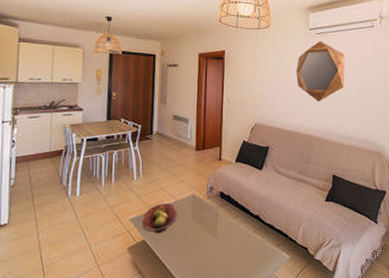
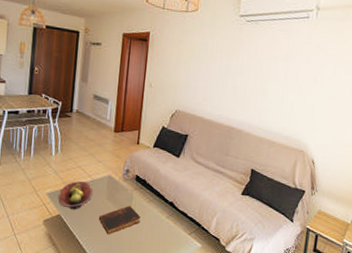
book: none [184,224,227,256] -> present [98,206,141,235]
home mirror: present [295,40,345,103] -> none [221,29,275,94]

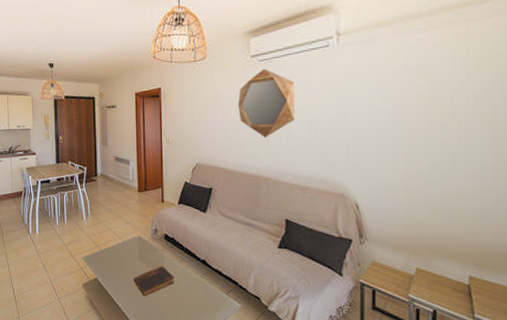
fruit bowl: present [58,181,93,210] -> none [94,244,125,273]
home mirror: none [221,29,275,94] -> present [237,68,295,139]

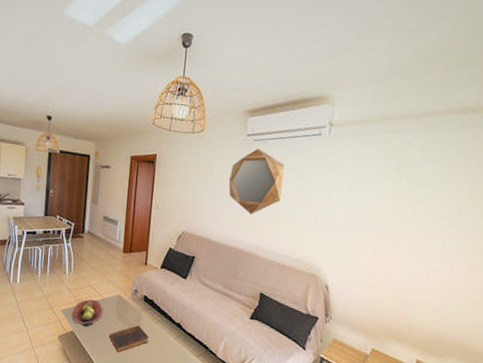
fruit bowl: none [94,244,125,273] -> present [72,299,104,327]

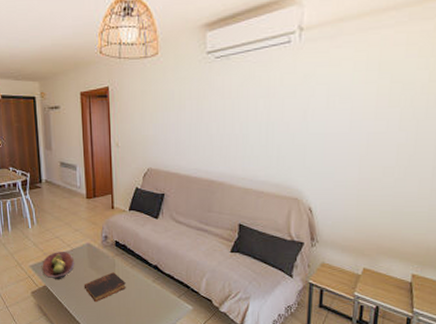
home mirror: present [228,148,285,215] -> none [191,66,252,142]

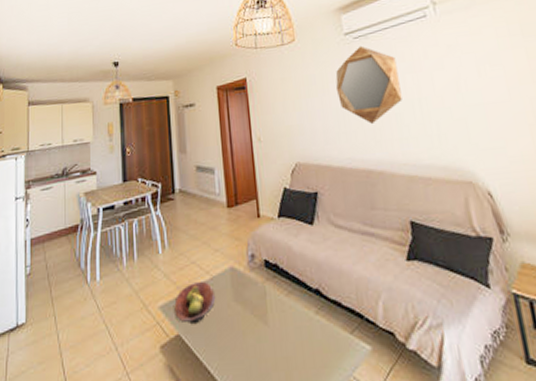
book: present [83,272,126,303] -> none [227,305,282,354]
home mirror: none [191,66,252,142] -> present [335,45,402,125]

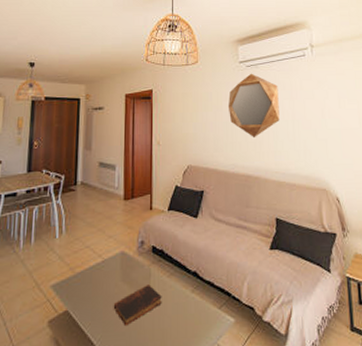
fruit bowl: present [174,282,216,325] -> none [65,264,105,302]
book: none [227,305,282,354] -> present [113,284,162,327]

